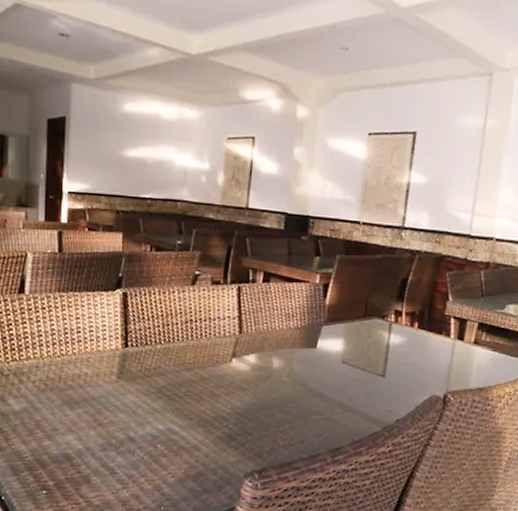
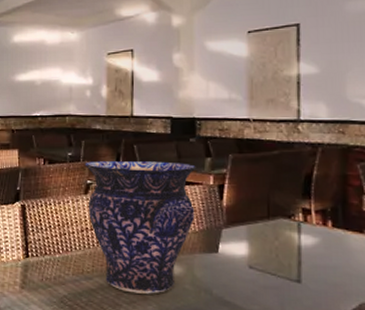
vase: none [194,251,305,386] -> present [85,161,196,294]

